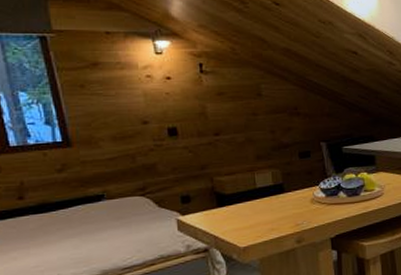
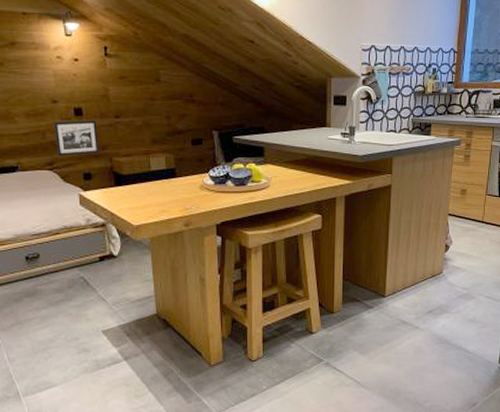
picture frame: none [144,139,198,181] -> present [53,120,100,157]

